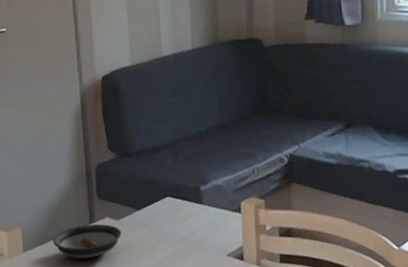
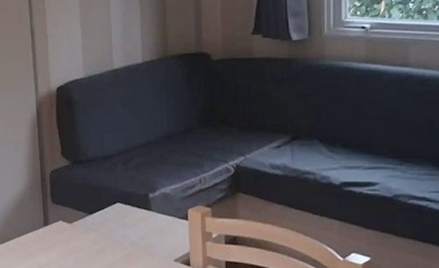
saucer: present [53,224,122,259] -> none [9,227,74,260]

